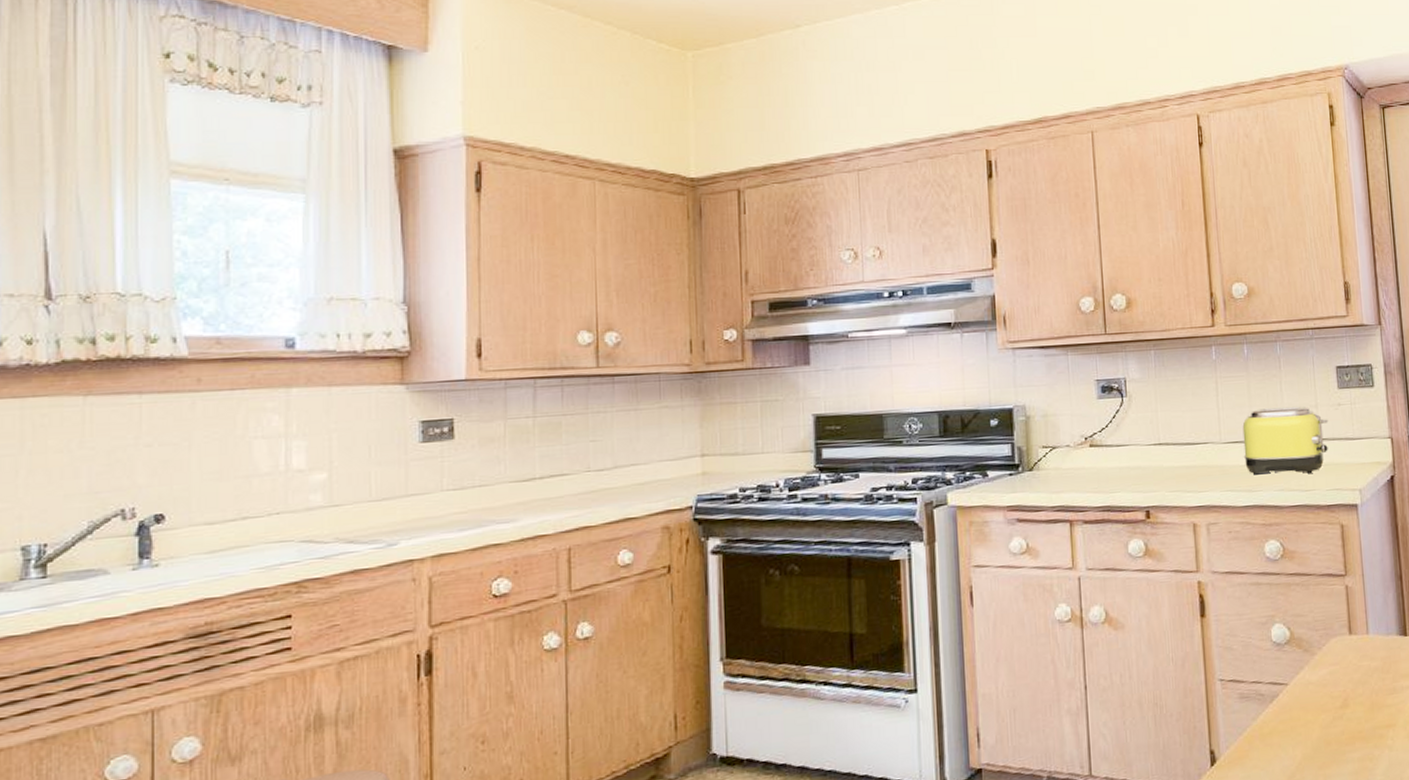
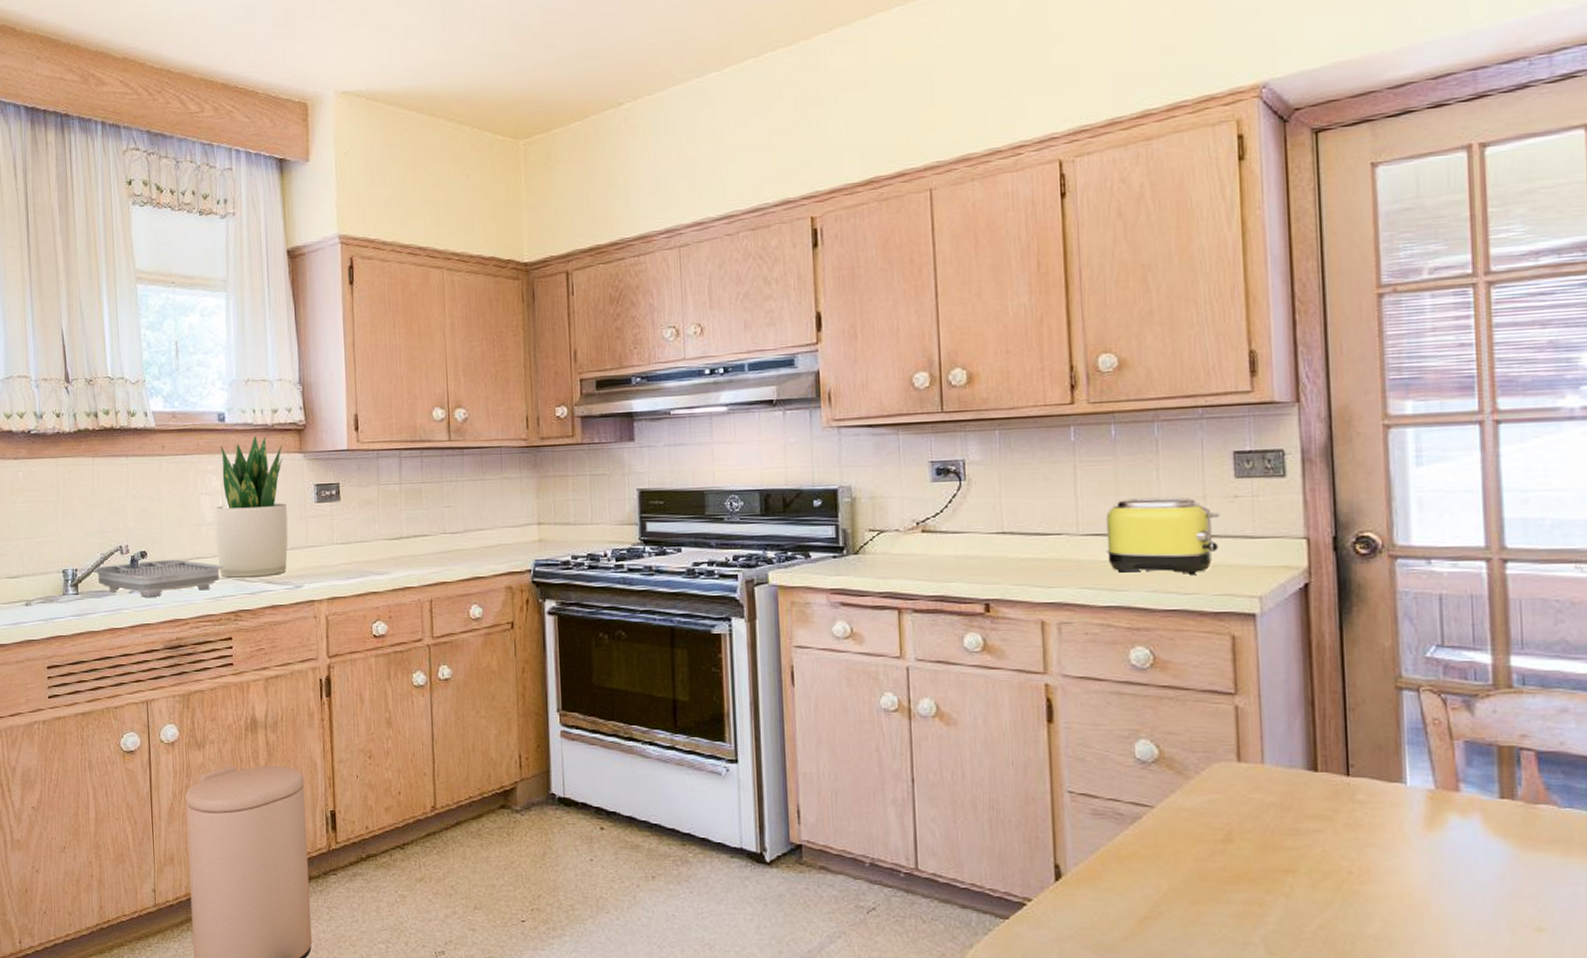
dish rack: none [71,521,285,574] -> present [91,559,225,597]
planter: none [273,364,380,540] -> present [215,435,288,578]

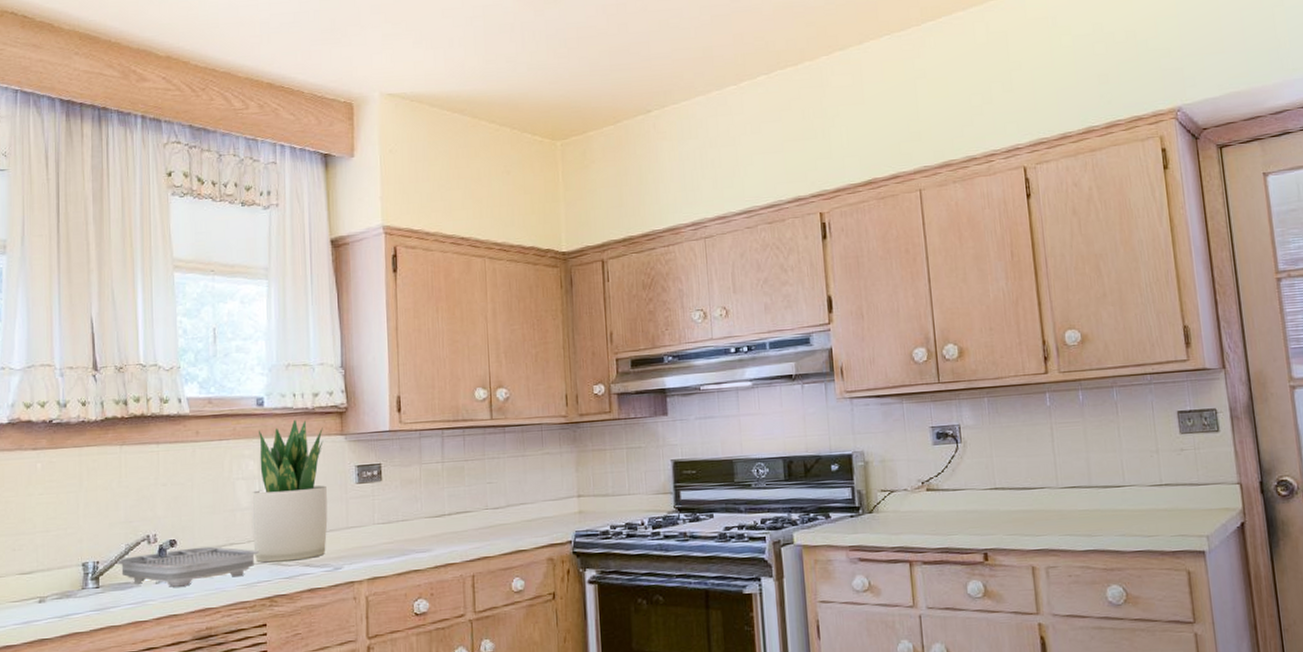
toaster: present [1106,496,1220,574] -> none [1079,451,1172,520]

